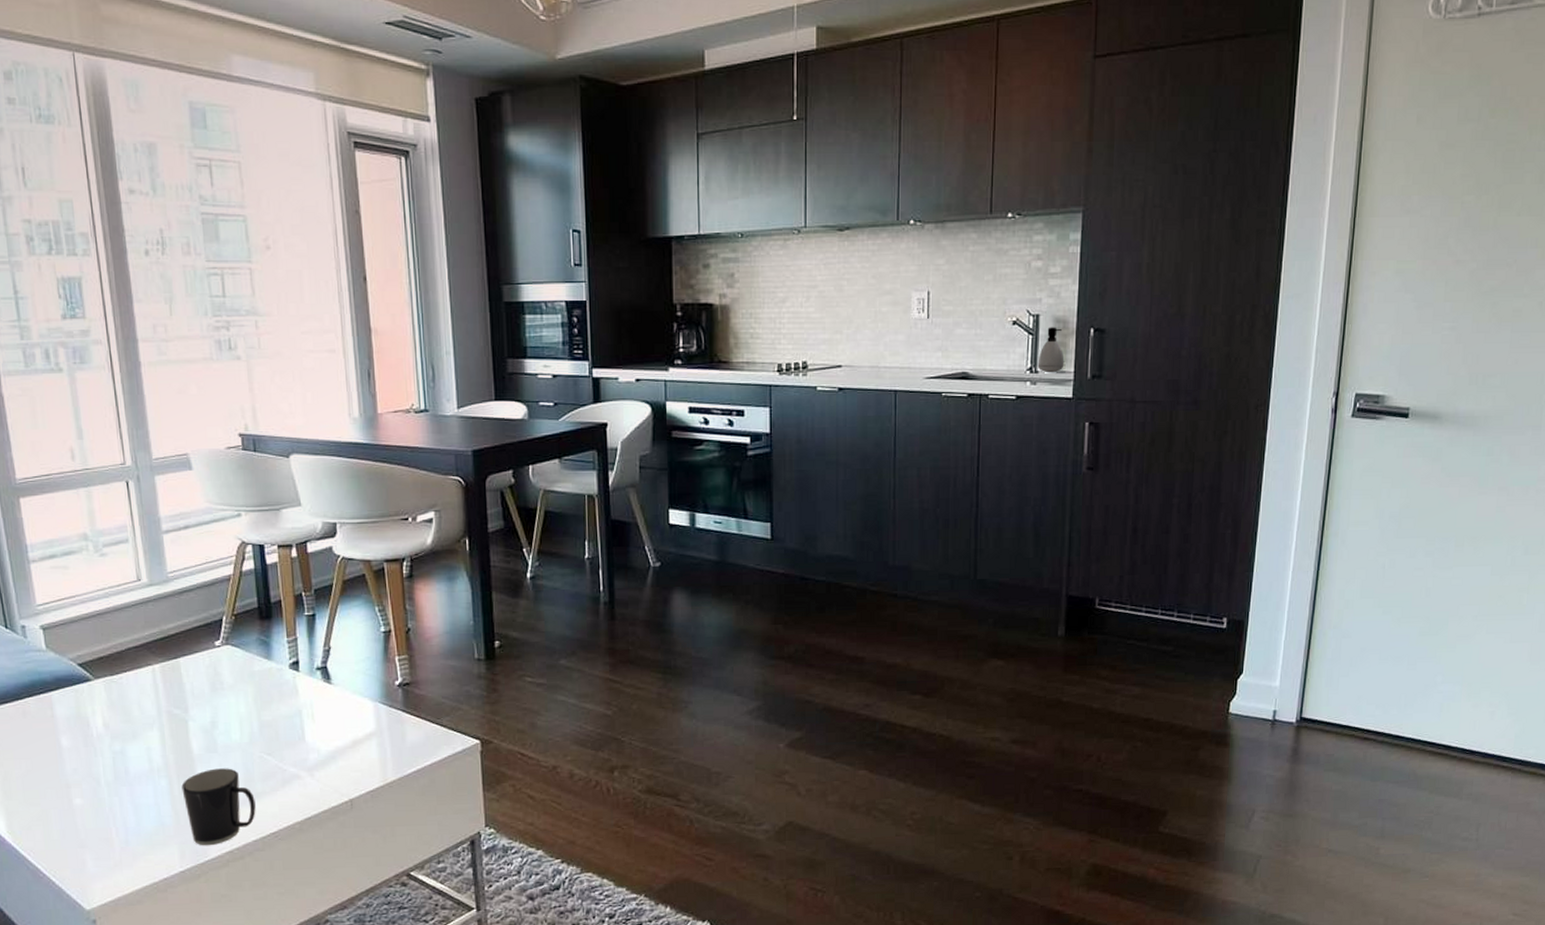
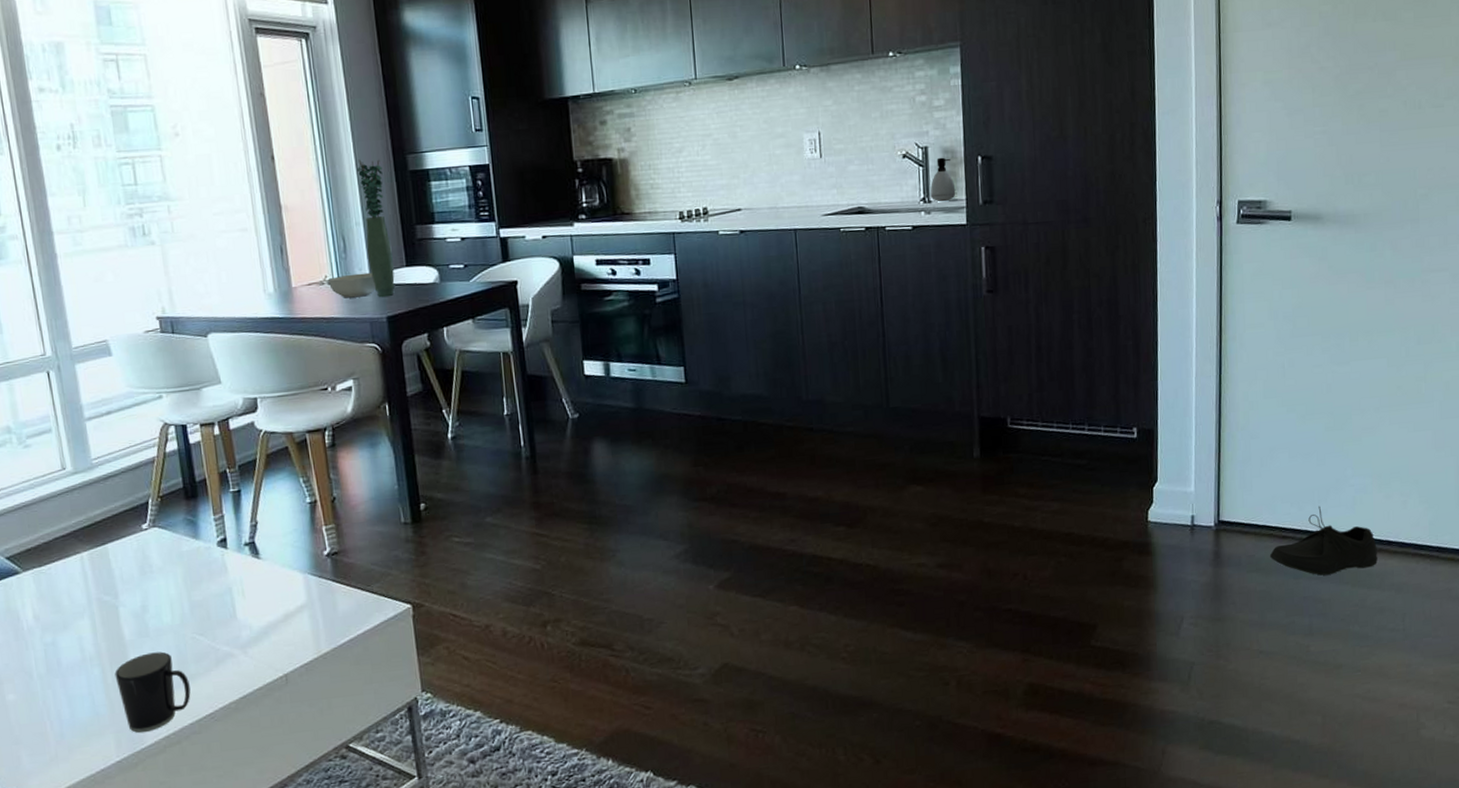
bowl: none [414,404,462,428] -> present [327,272,376,298]
vase: none [450,286,483,431] -> present [356,159,395,298]
shoe: none [1348,710,1459,780] -> present [1269,506,1378,576]

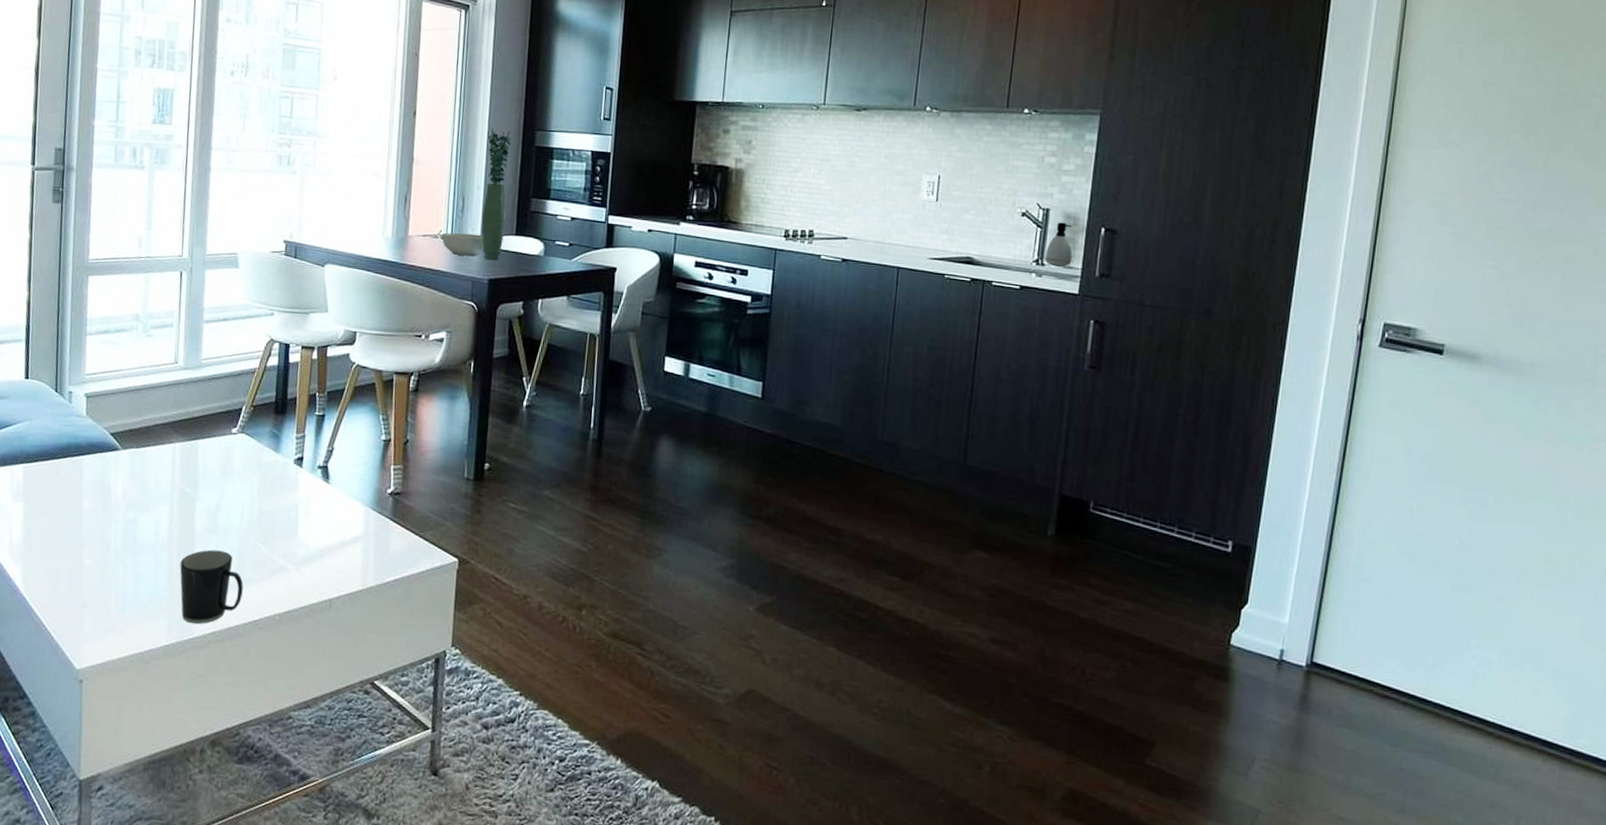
shoe: present [1269,506,1378,576] -> none [1365,671,1497,754]

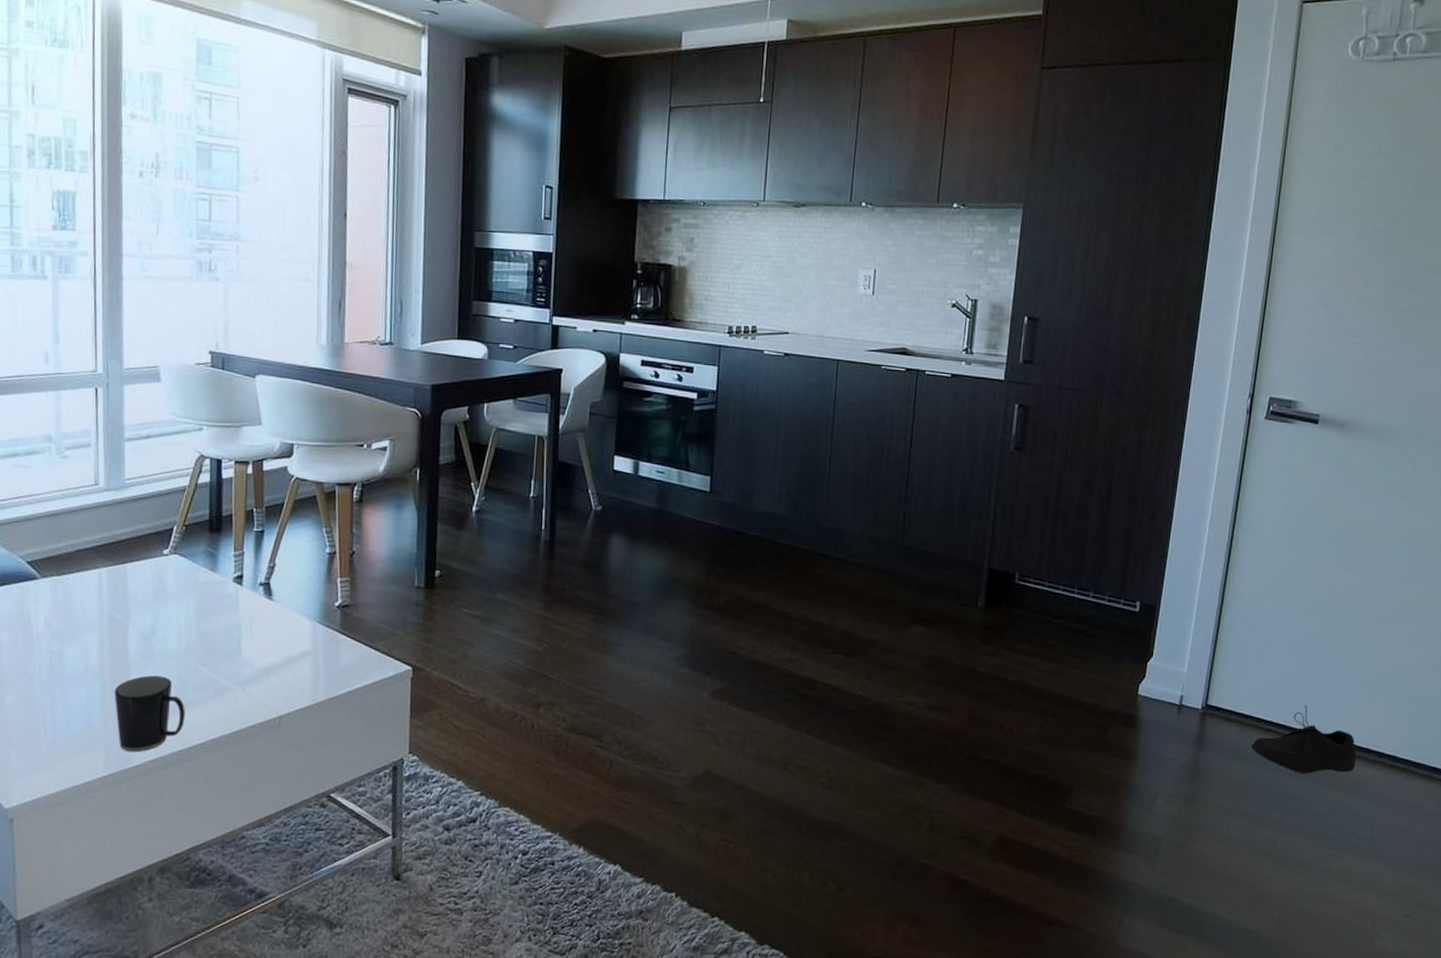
bowl: present [441,233,484,256] -> none [379,338,425,362]
vase: present [481,128,511,261] -> none [422,229,449,366]
soap dispenser: present [1044,222,1072,268] -> none [973,312,999,356]
shoe: none [1365,671,1497,754] -> present [1250,705,1357,773]

